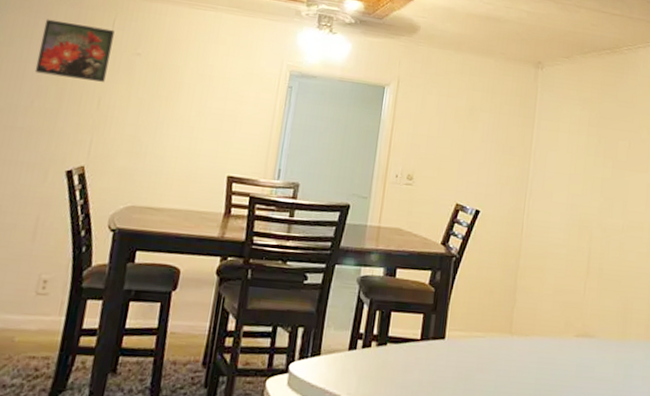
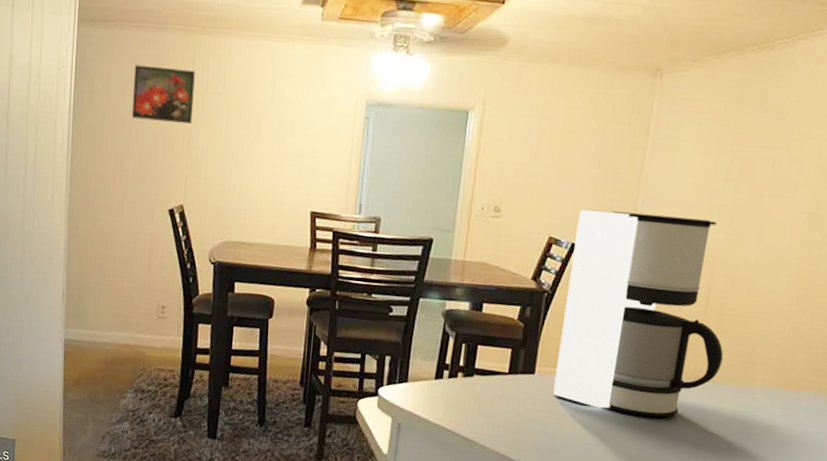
coffee maker: none [462,178,605,376] -> present [553,208,724,418]

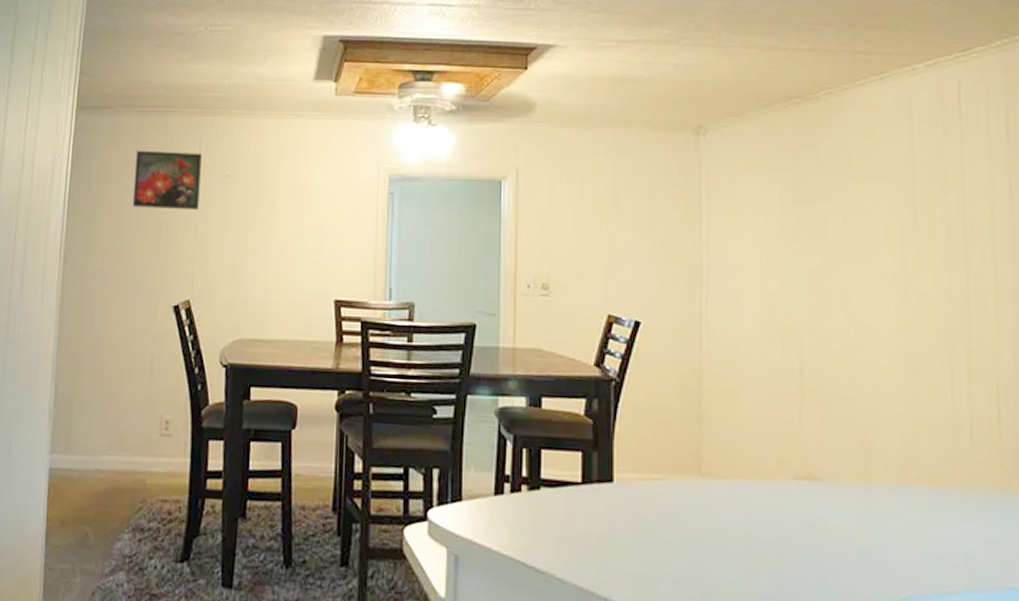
coffee maker: present [553,208,724,418] -> none [638,280,834,531]

